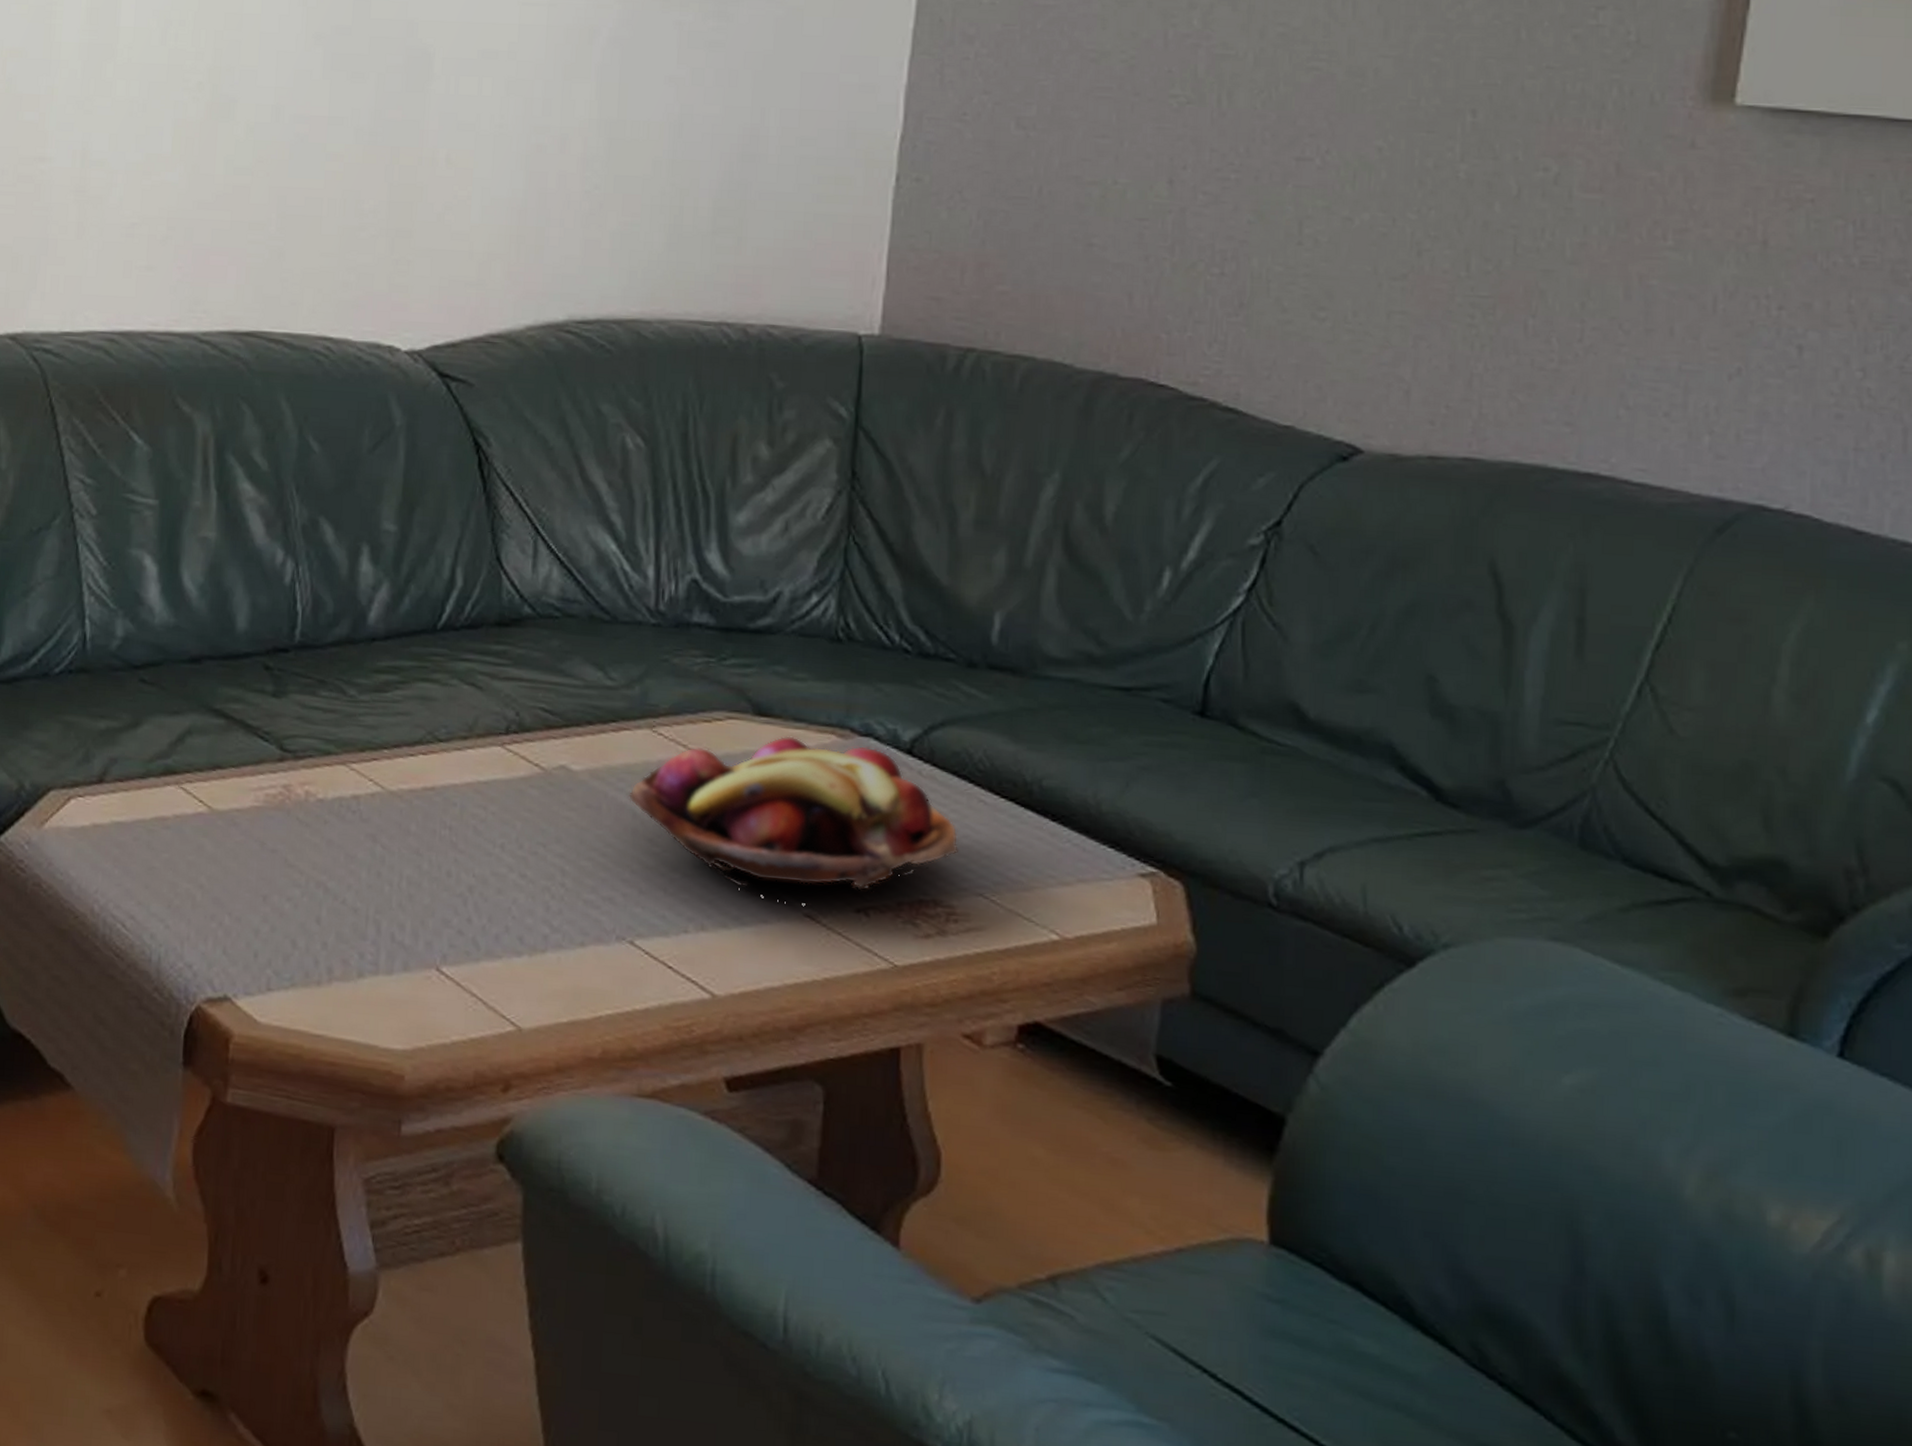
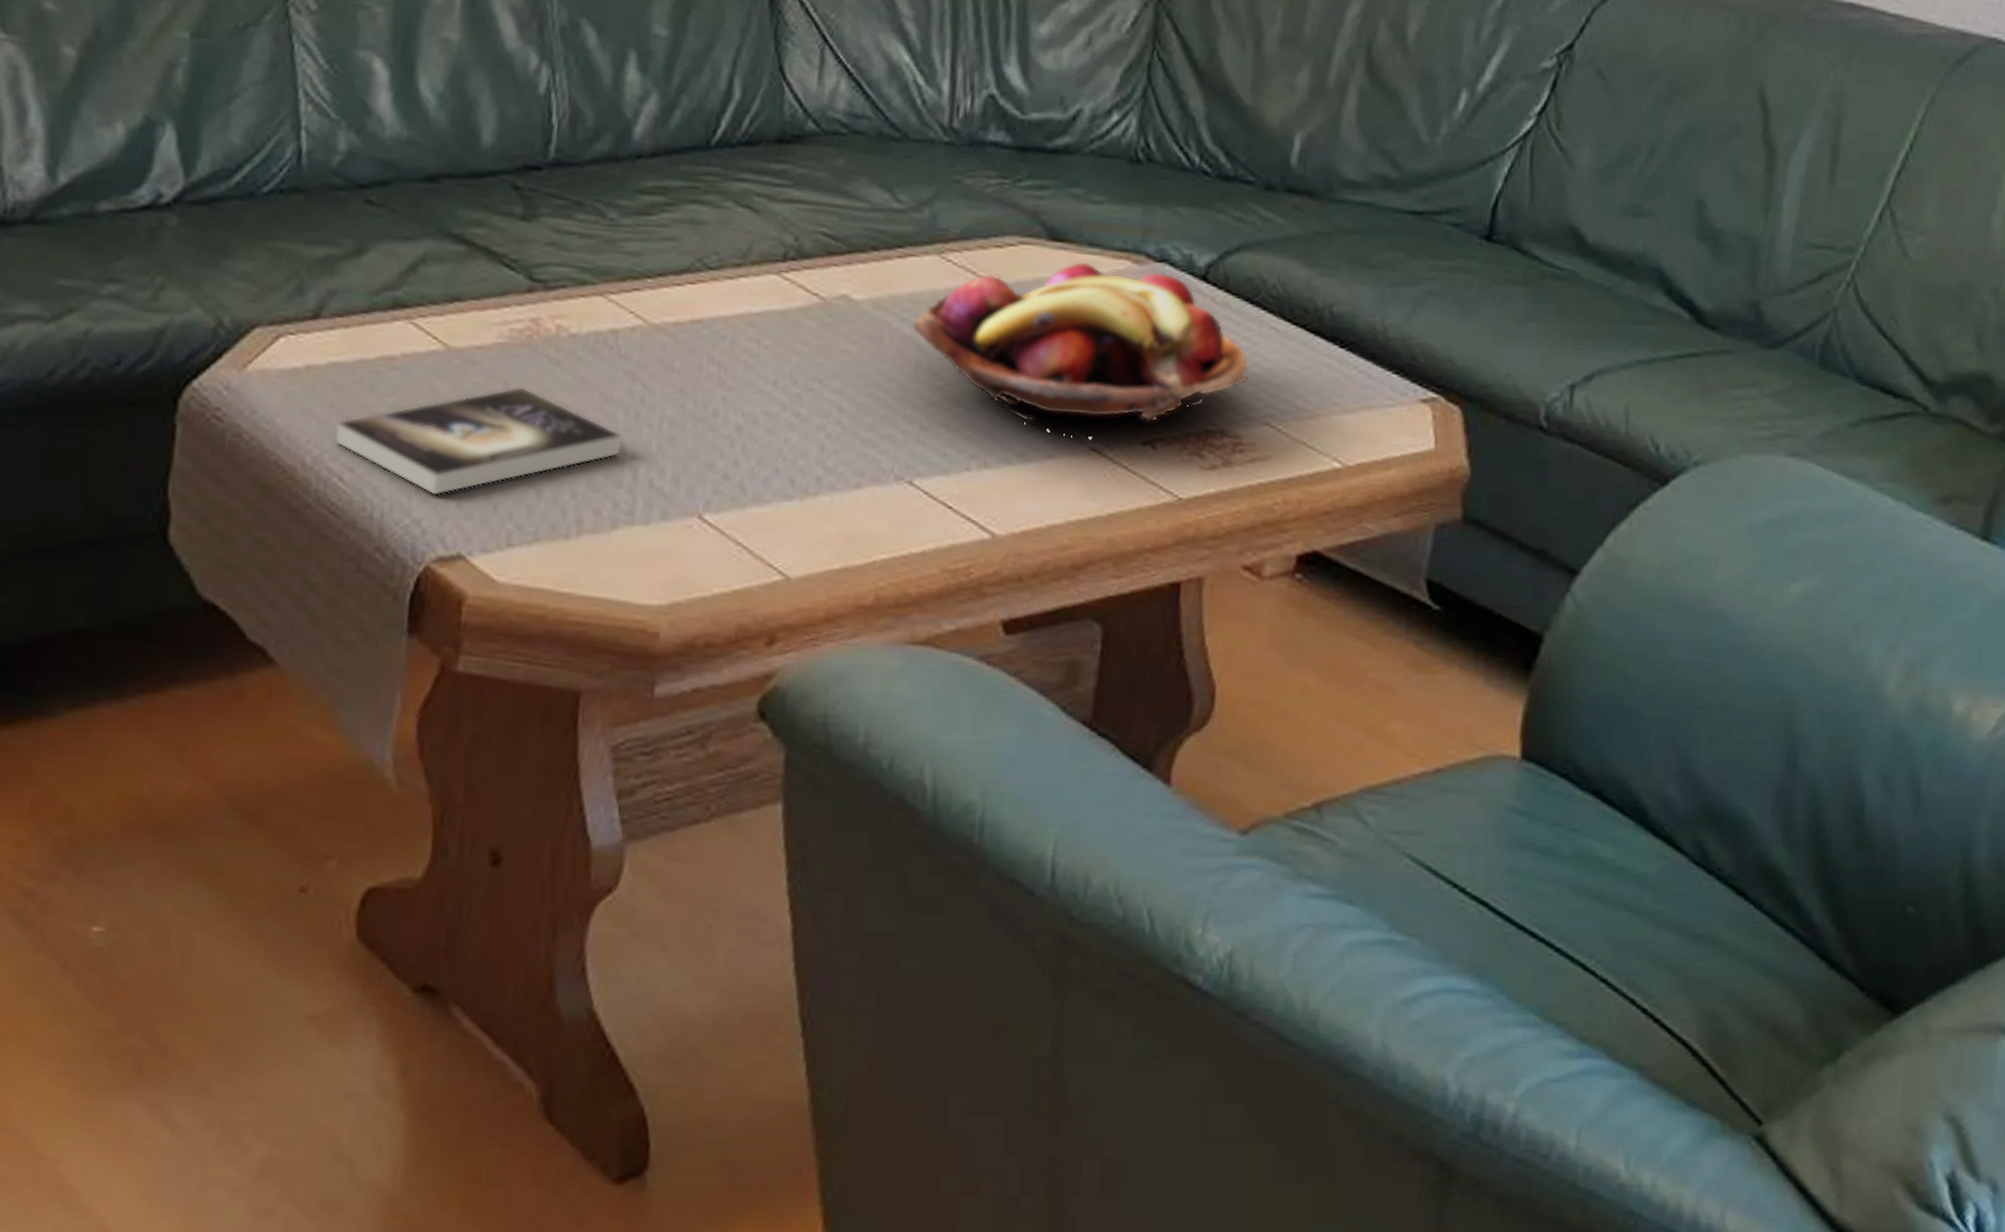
book: none [118,846,366,943] -> present [334,387,623,496]

